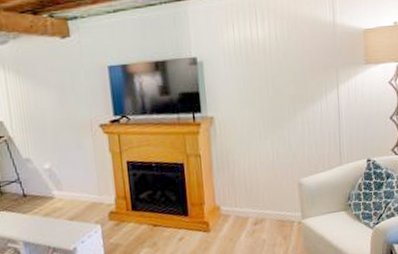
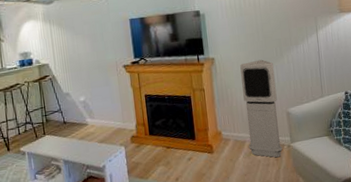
air purifier: none [245,119,292,237] -> present [240,59,283,158]

